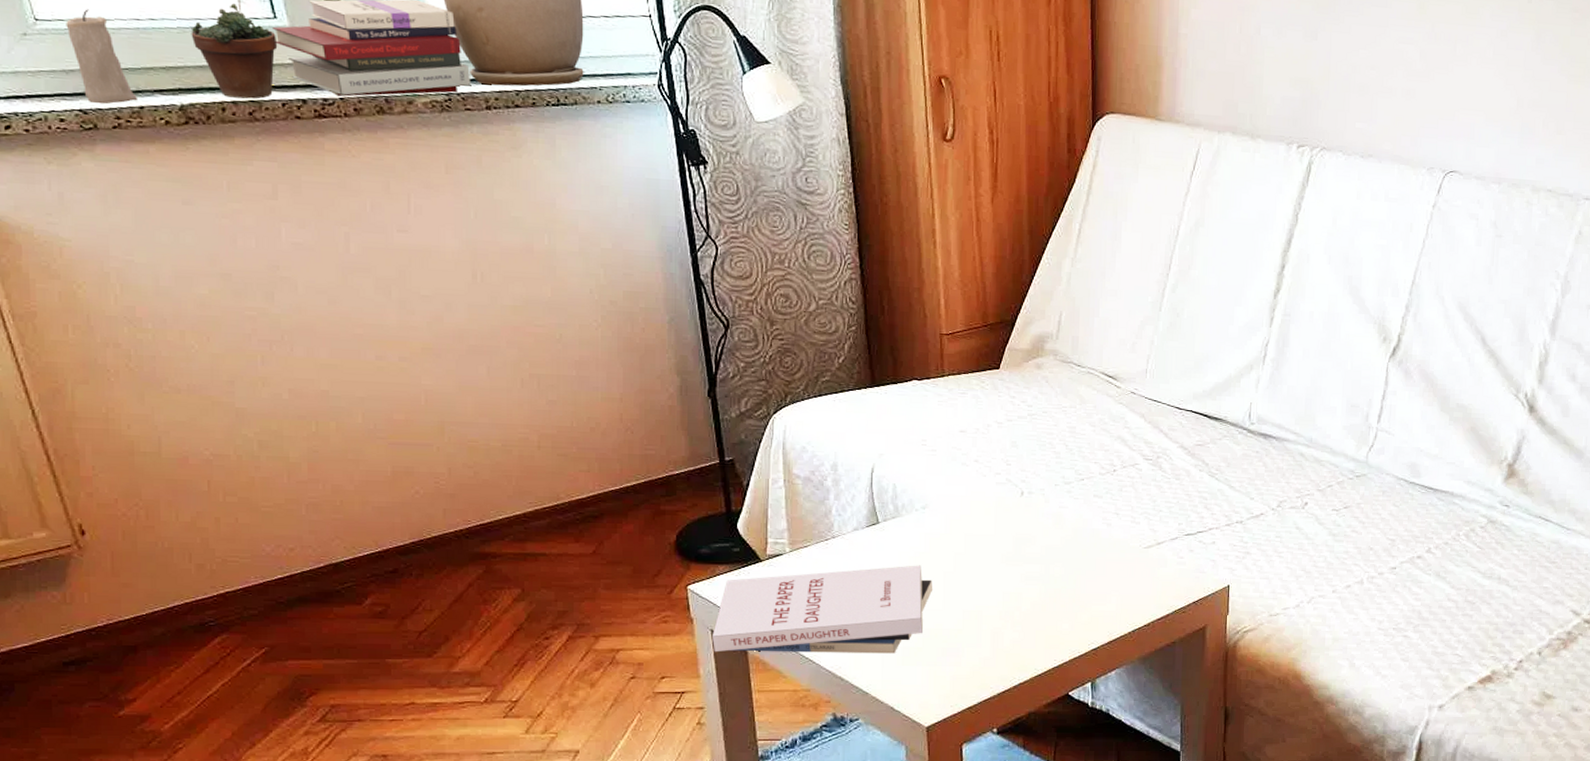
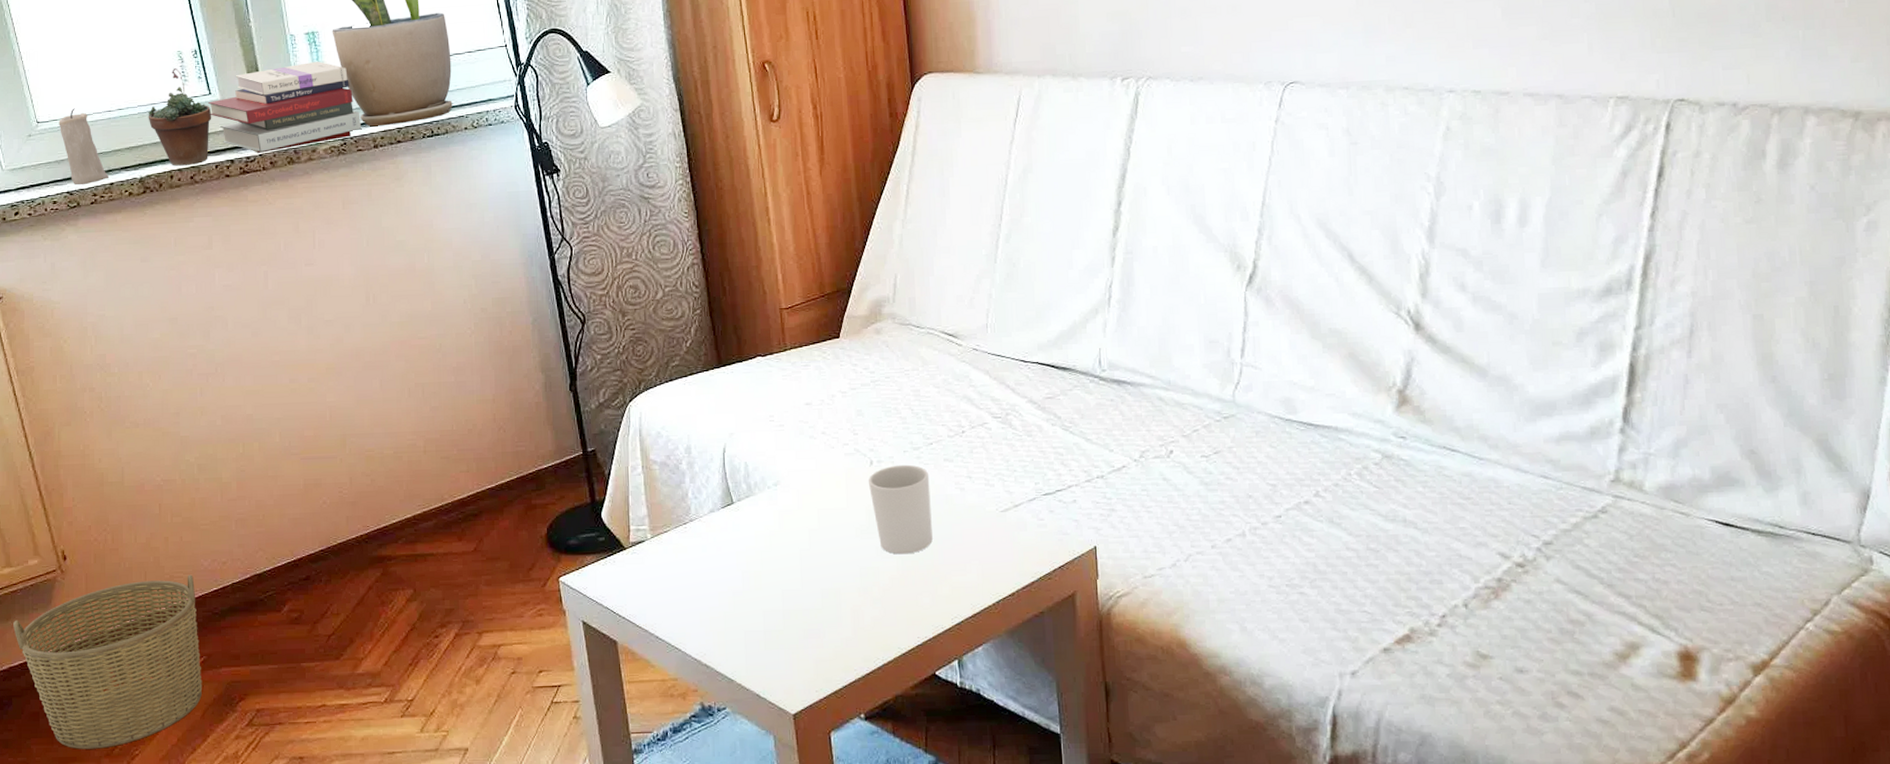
basket: none [14,559,264,741] -> present [13,574,203,749]
books: present [711,565,933,654] -> none [583,544,790,644]
mug: none [1018,497,1078,582] -> present [869,464,933,555]

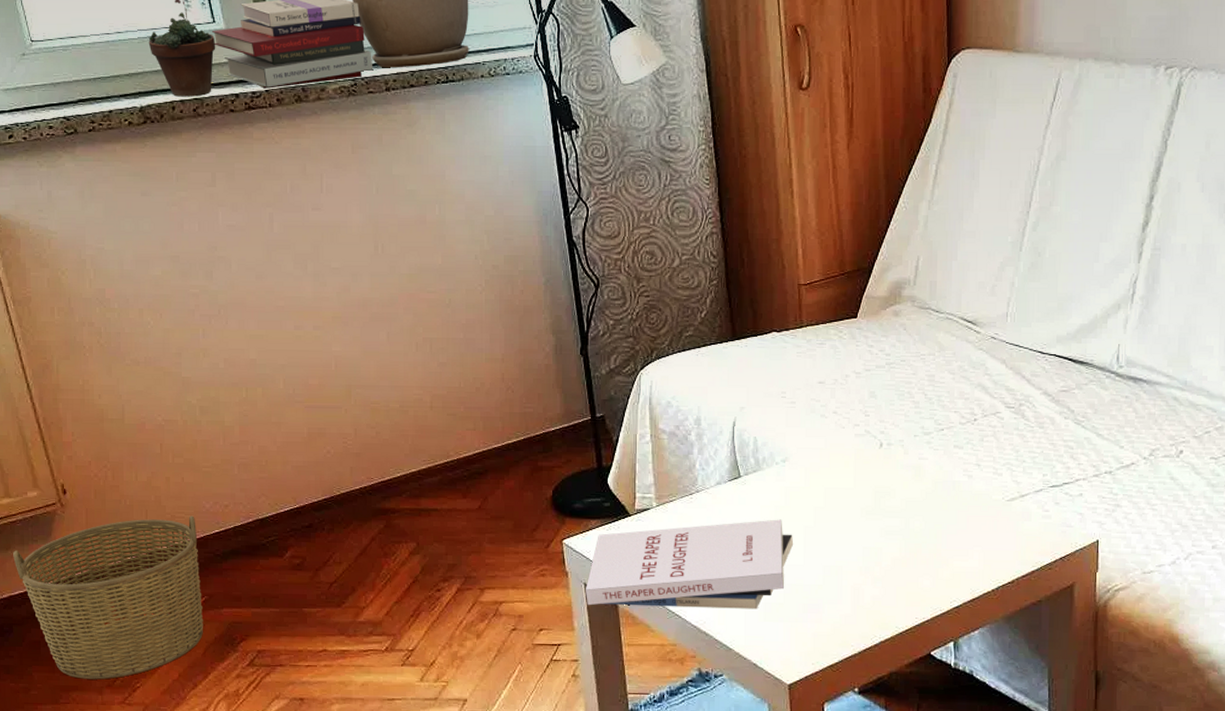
candle: present [58,108,110,186] -> none [54,28,108,111]
books: none [583,544,790,644] -> present [585,519,794,609]
mug: present [869,464,933,555] -> none [877,448,938,537]

